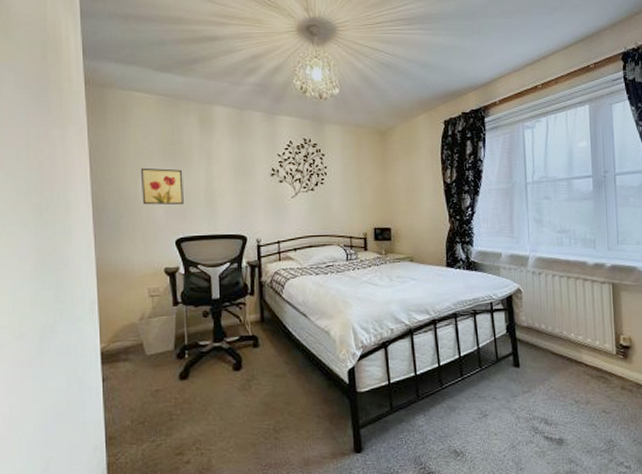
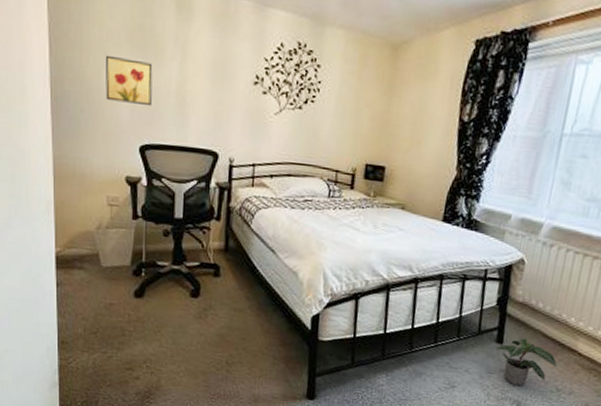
potted plant: none [515,358,570,405] -> present [496,338,557,387]

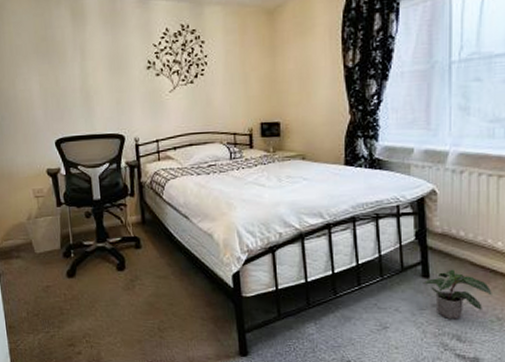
wall art: present [105,55,153,107] -> none [17,67,61,106]

